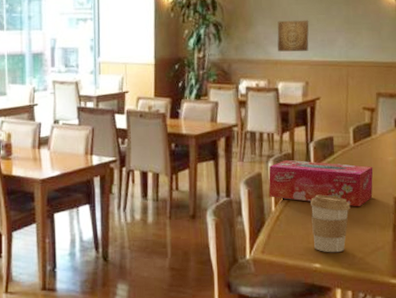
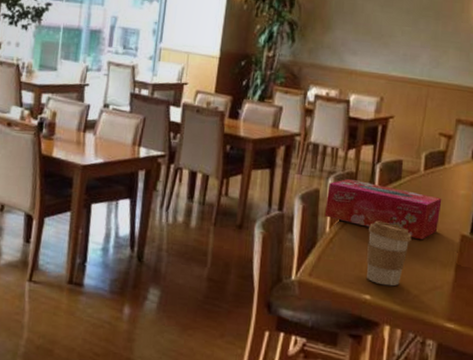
wall art: present [277,20,309,52] -> none [355,27,393,64]

